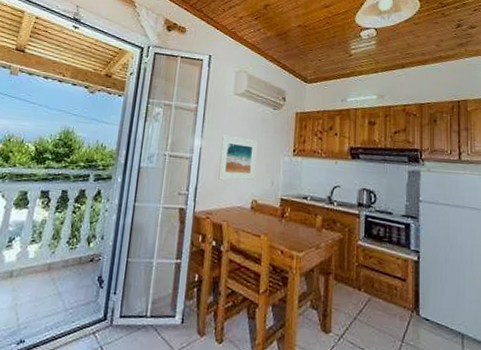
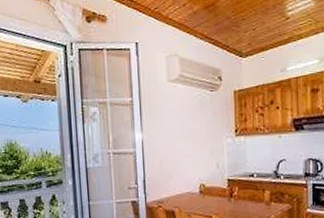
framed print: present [218,134,258,181] -> none [162,125,200,170]

